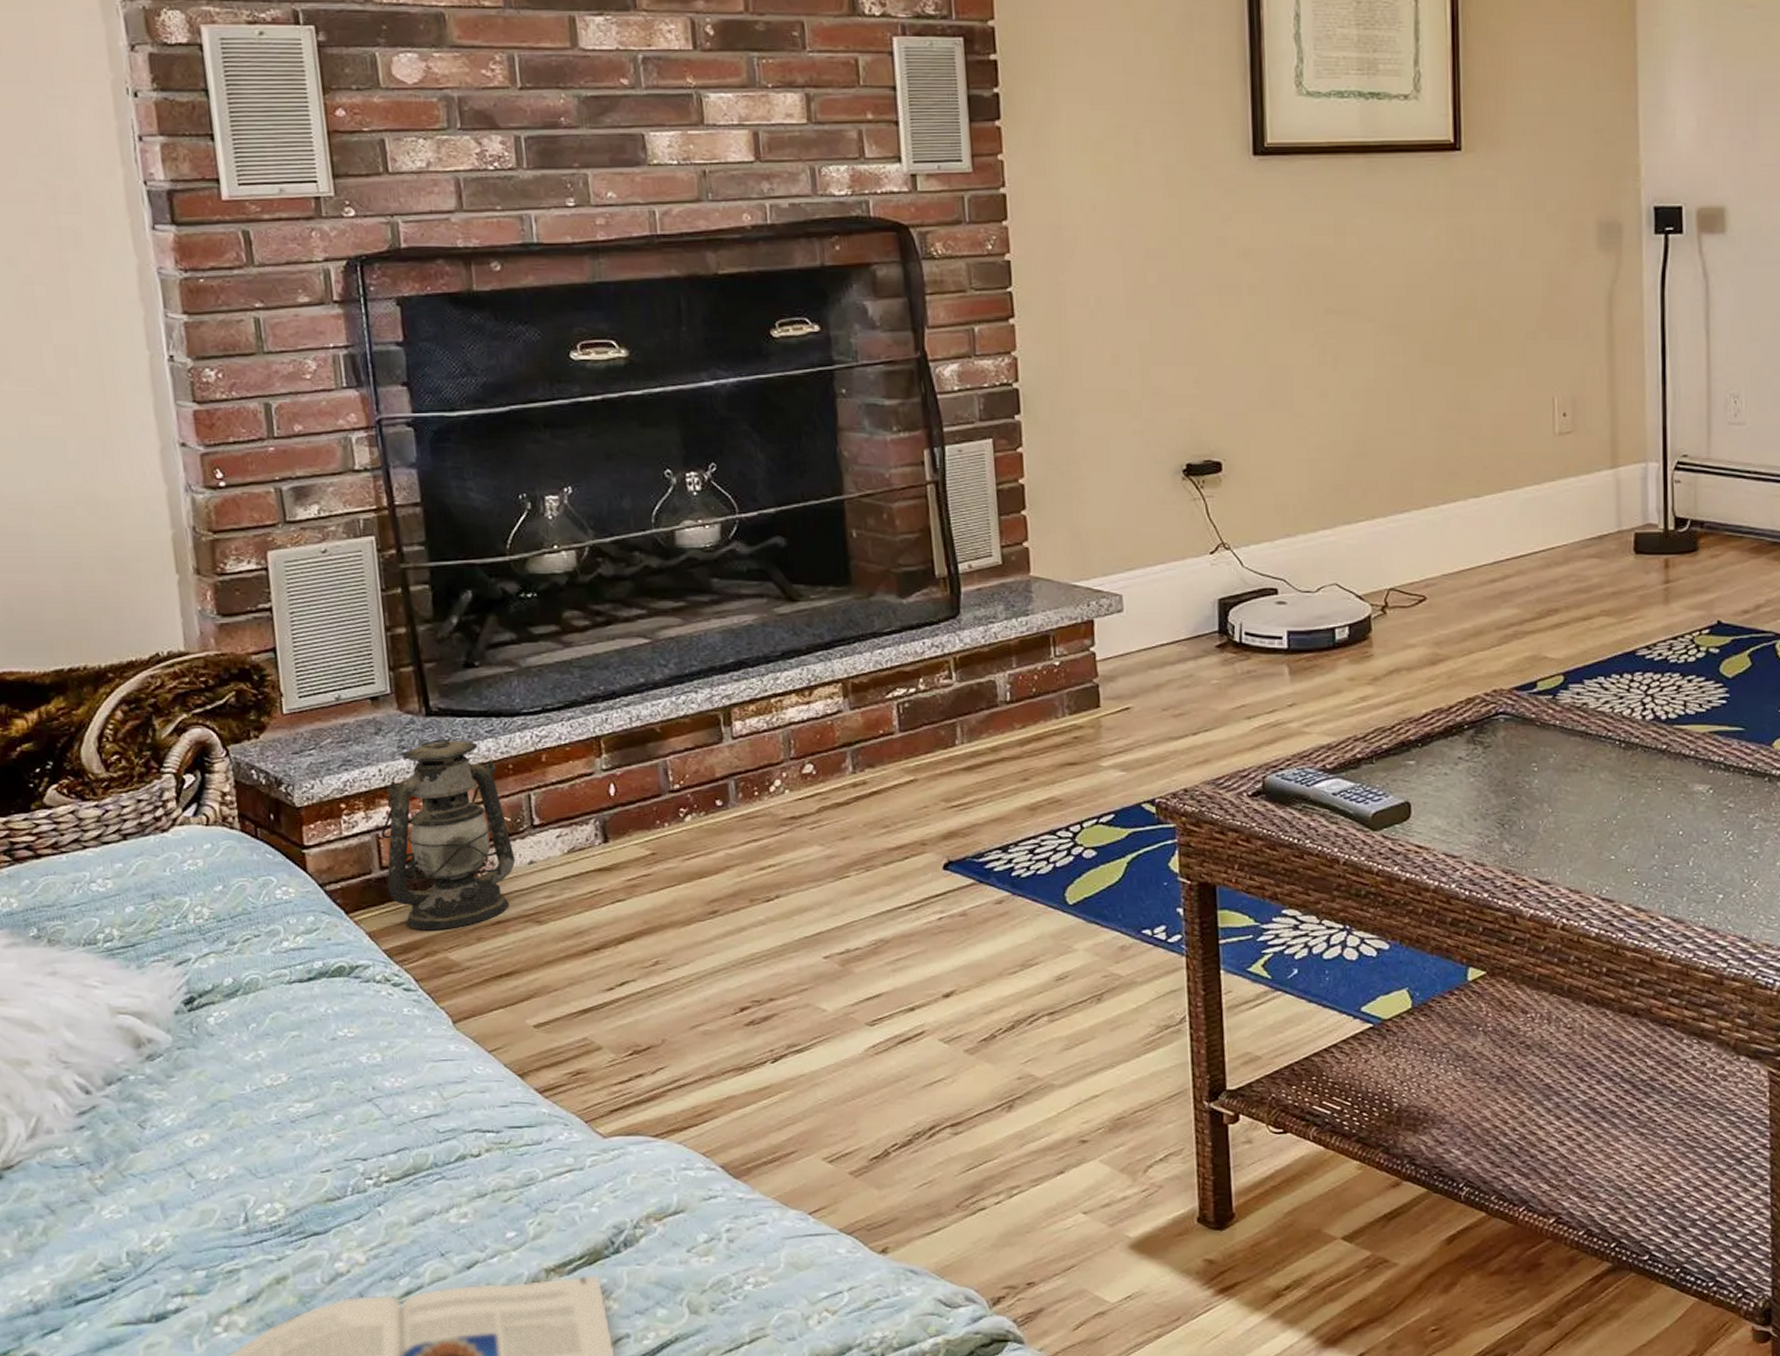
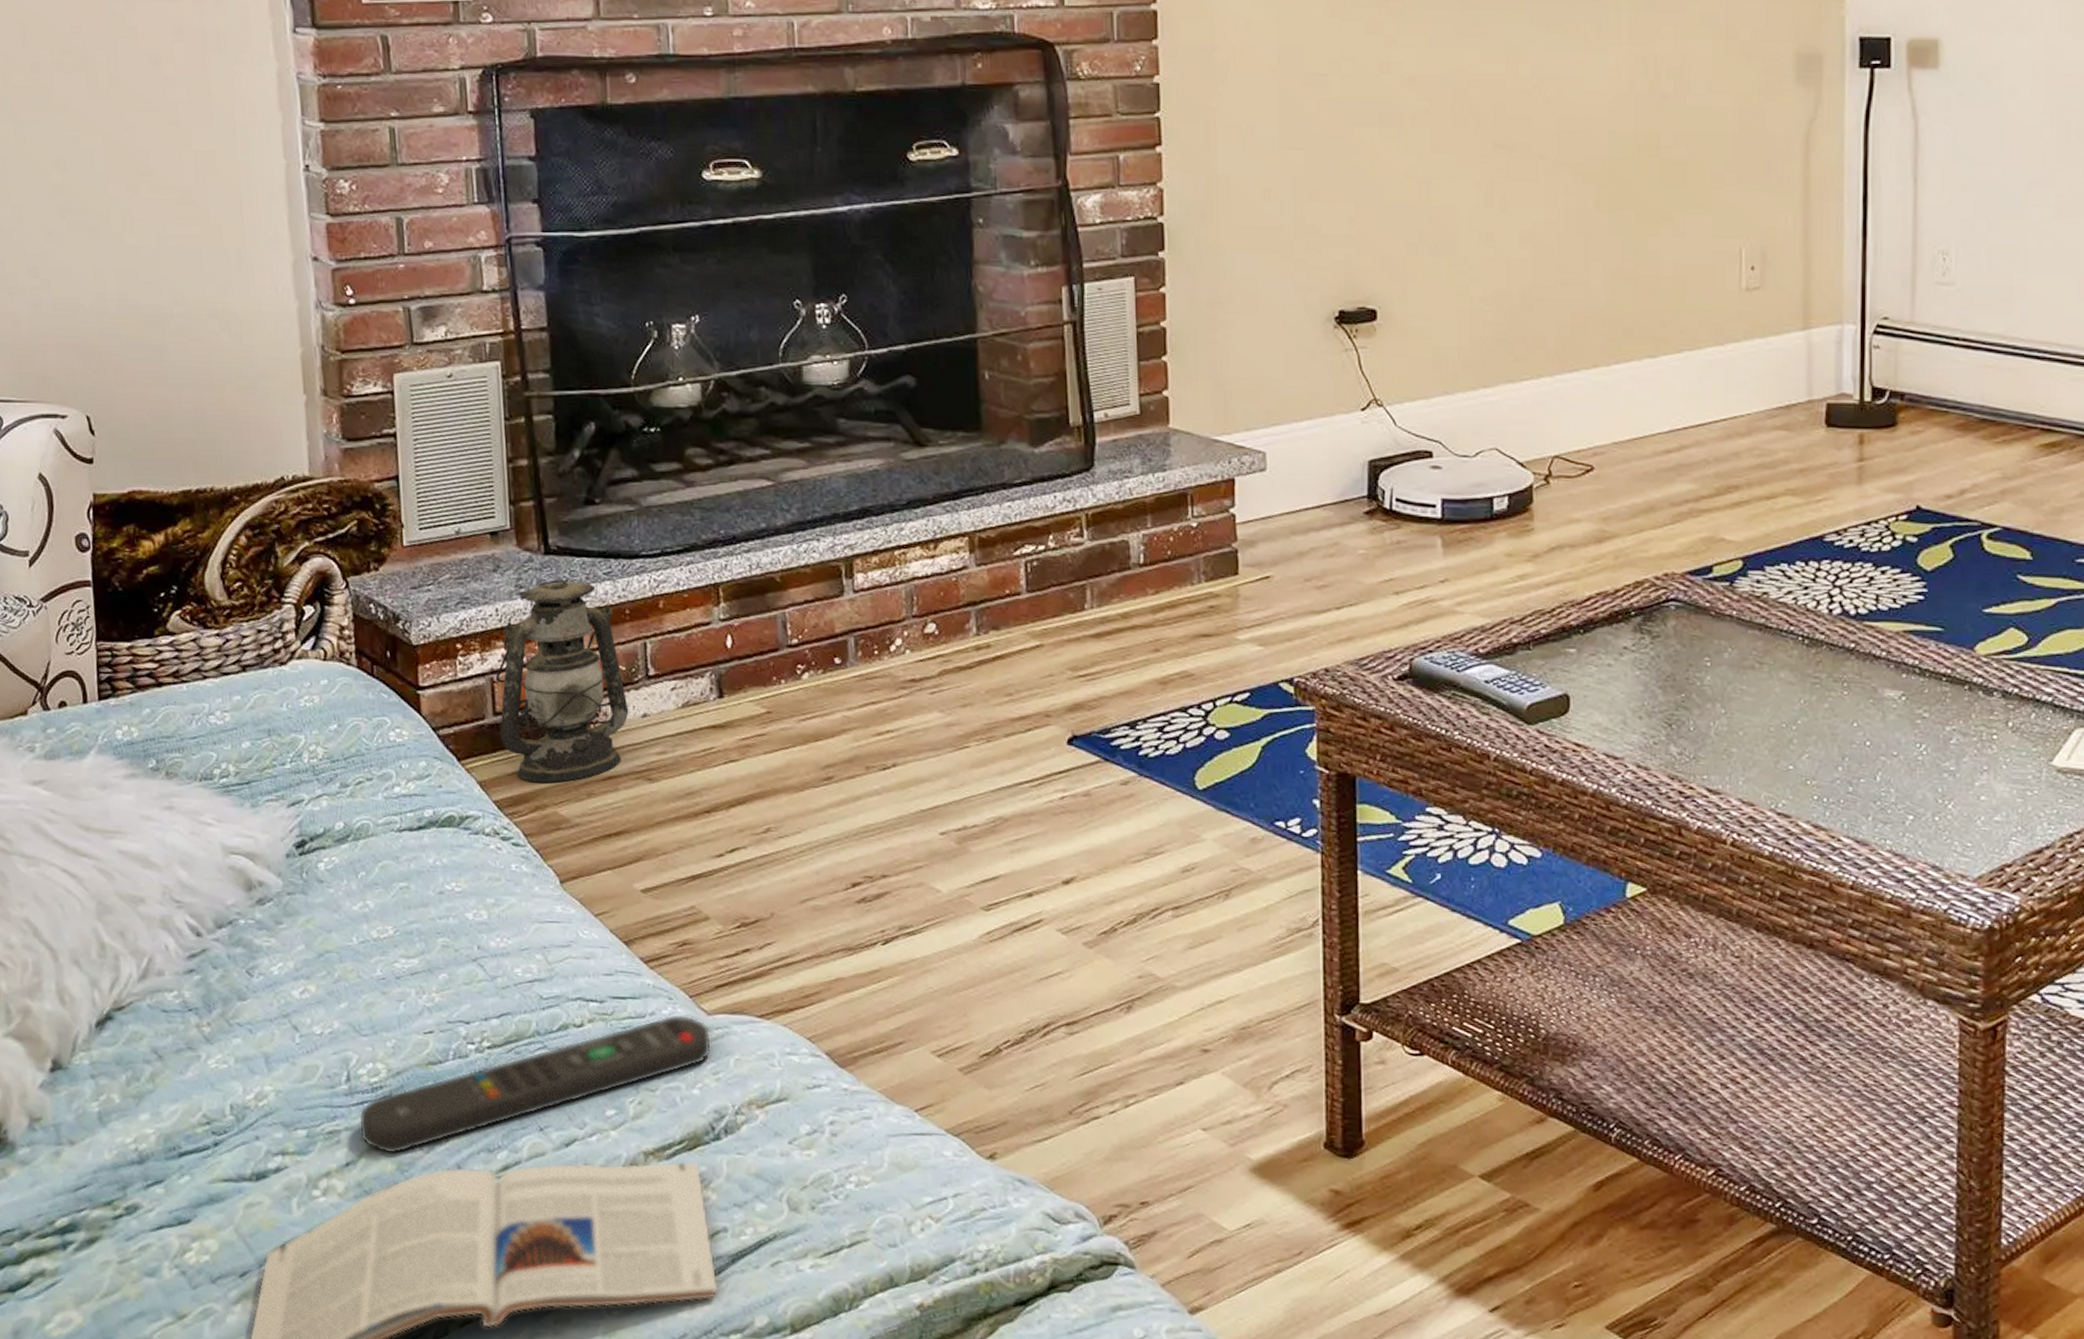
remote control: none [258,1139,609,1287] -> present [358,1014,712,1154]

